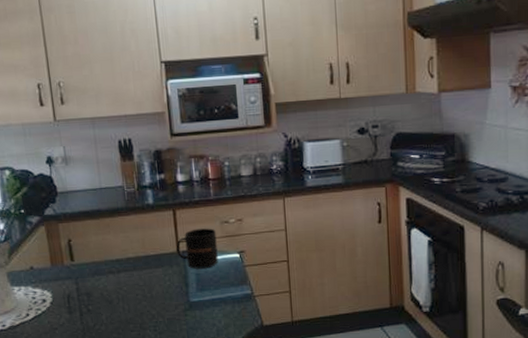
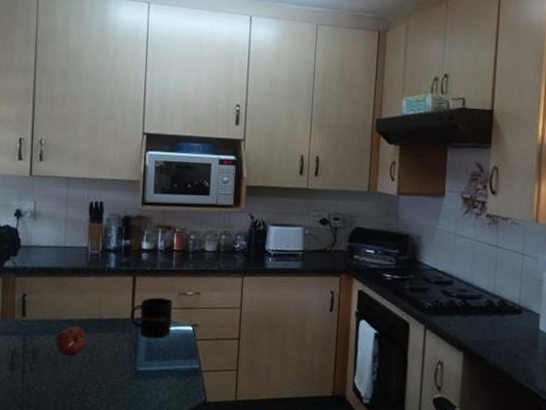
apple: none [106,265,138,295] -> present [55,326,88,357]

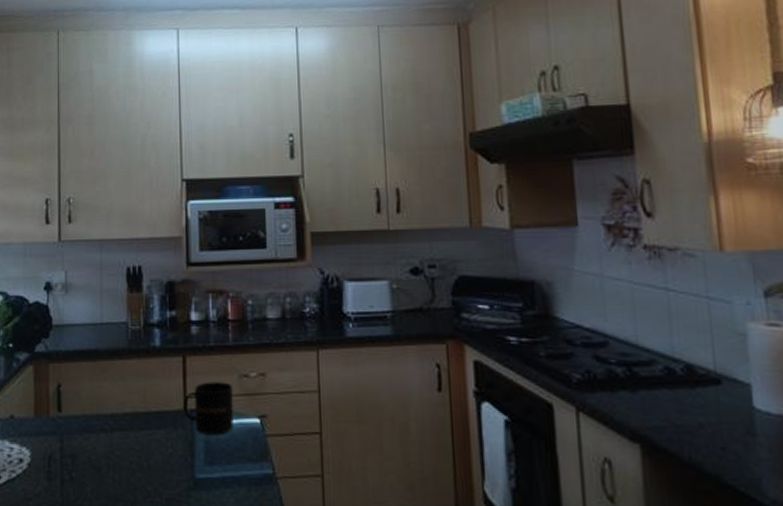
apple: present [55,326,88,357] -> none [97,422,134,462]

